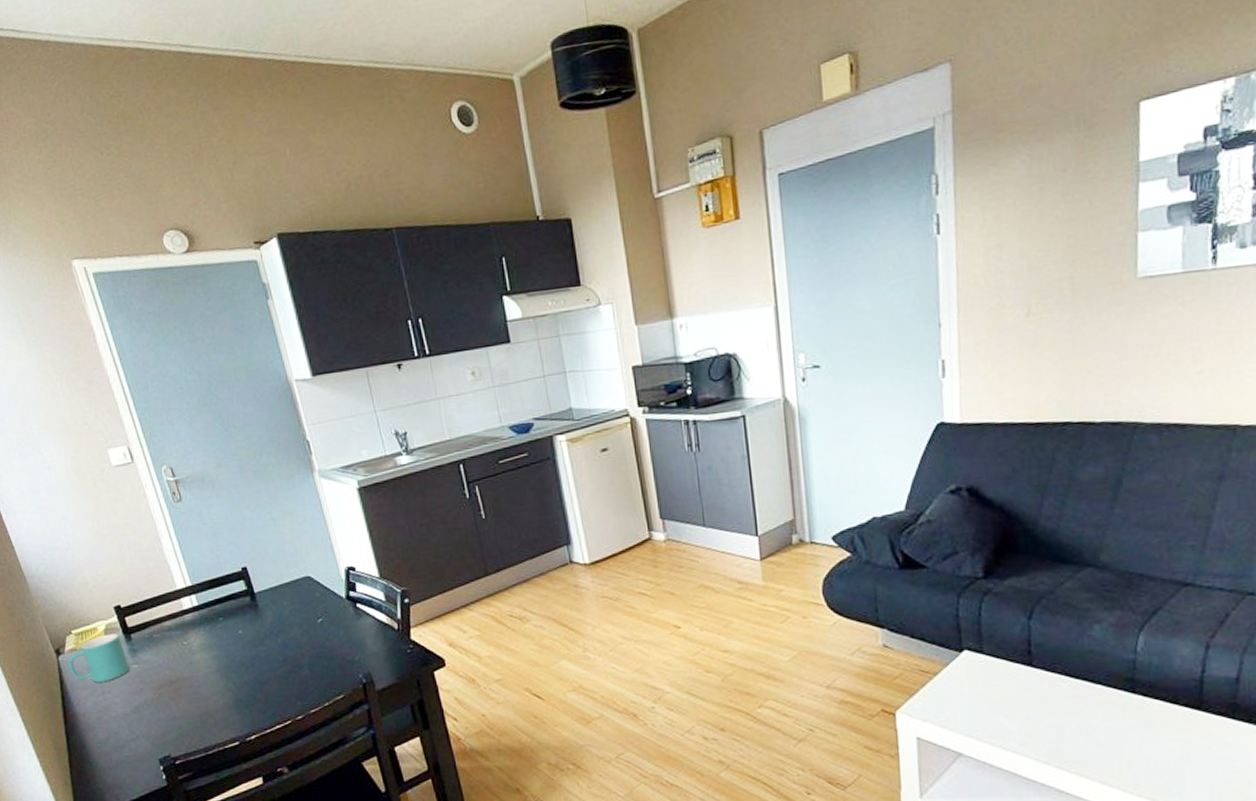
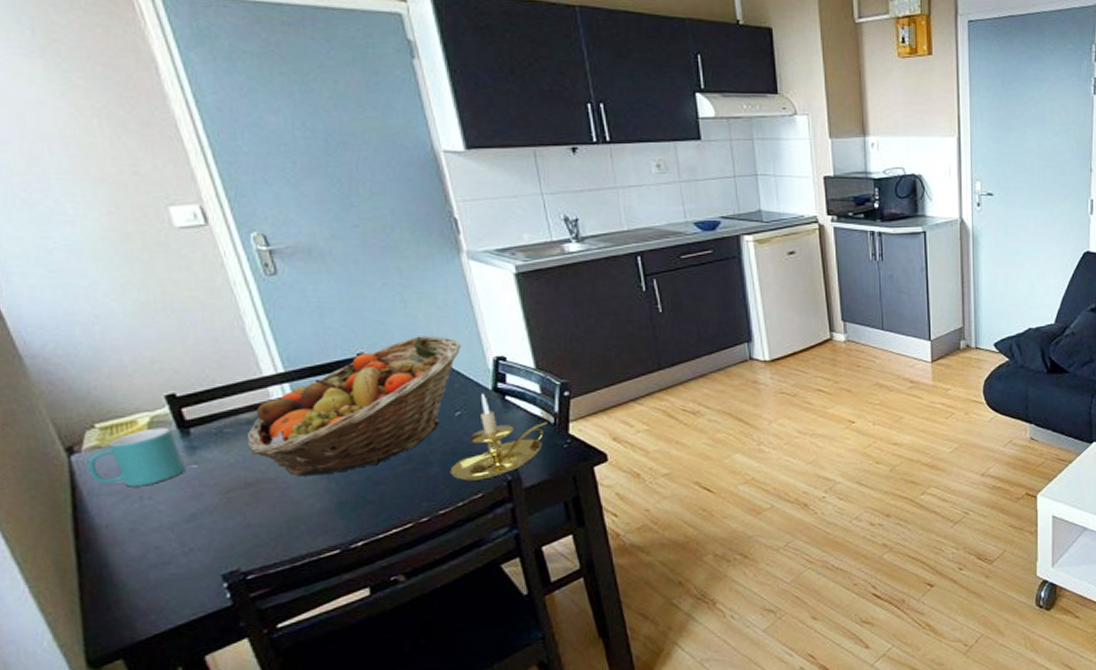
fruit basket: none [169,549,319,676] -> present [247,336,462,477]
candle holder: none [316,601,393,683] -> present [450,393,548,481]

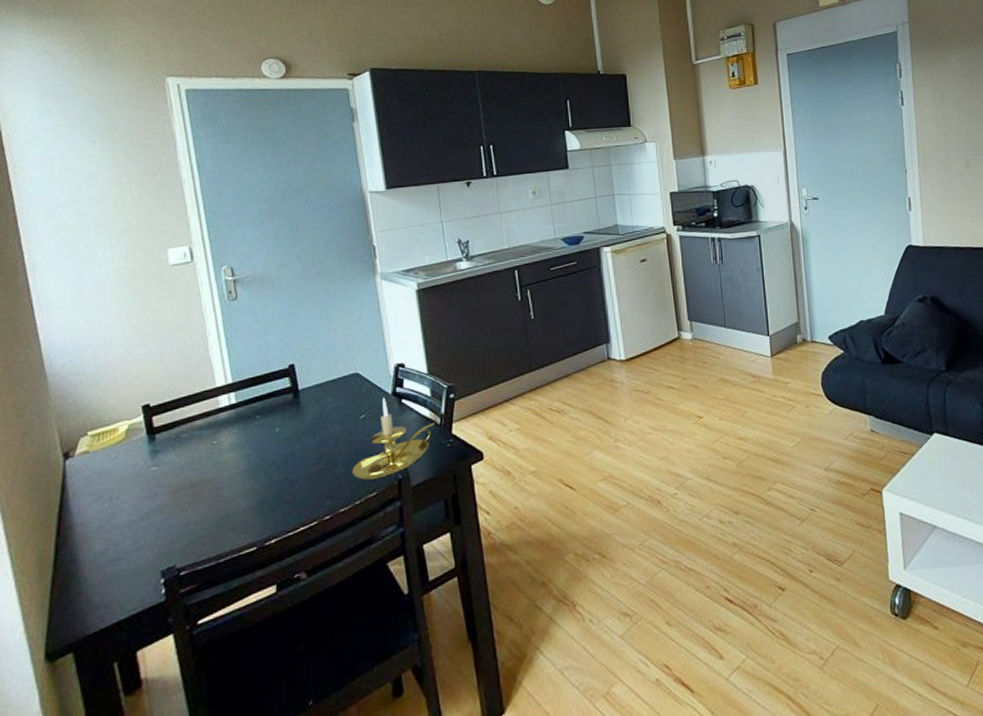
mug: present [87,427,186,487] -> none [76,433,148,488]
fruit basket: present [247,336,462,477] -> none [196,347,370,477]

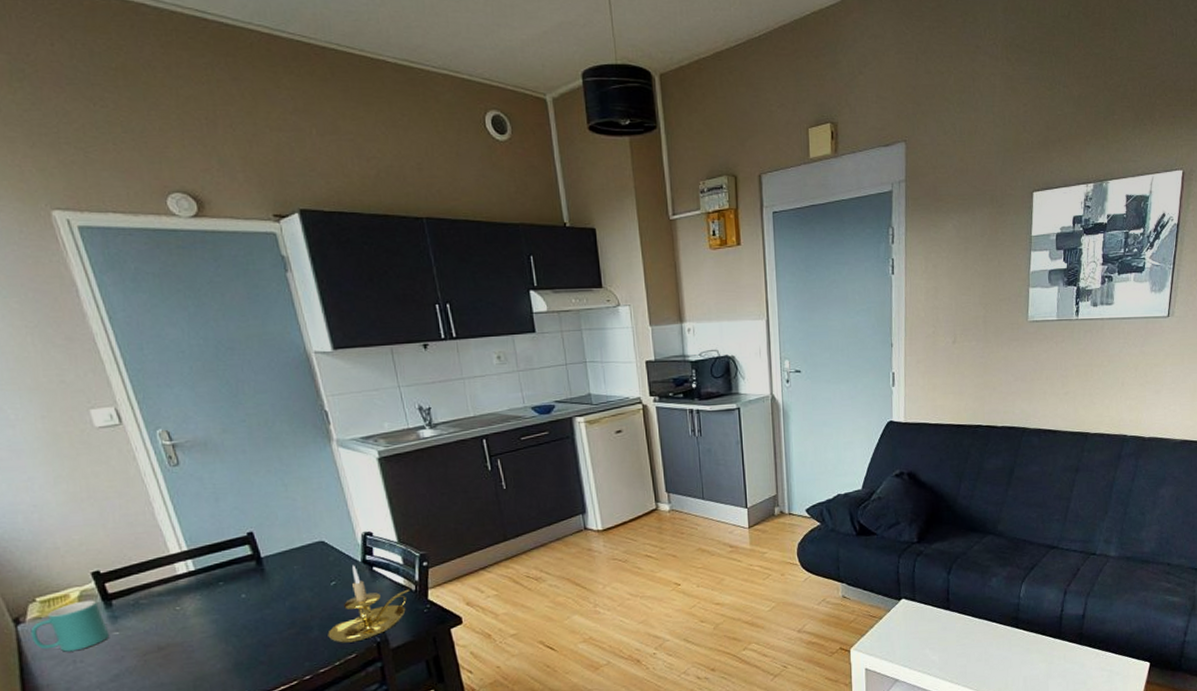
mug: none [76,433,148,488] -> present [30,600,110,652]

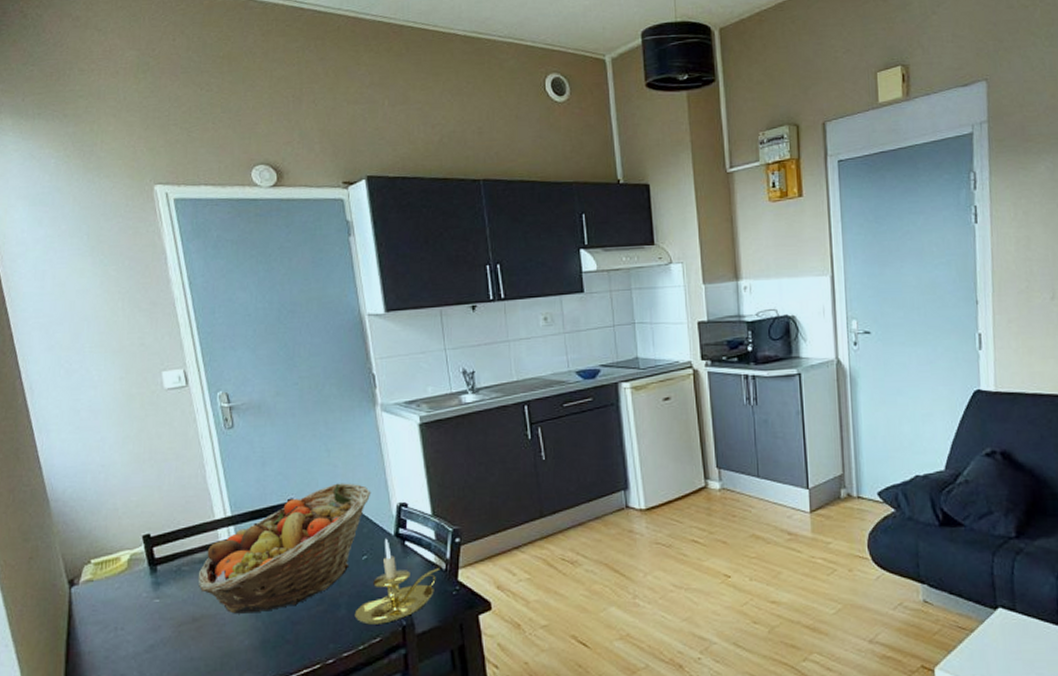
mug: present [30,600,110,652] -> none [81,564,151,618]
fruit basket: none [158,515,335,641] -> present [198,483,372,614]

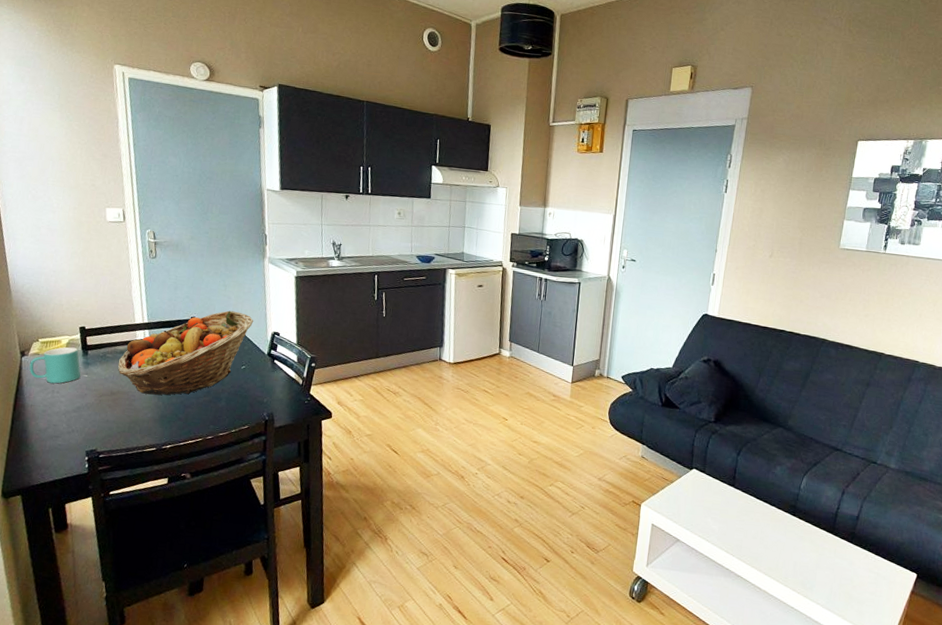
mug: none [81,564,151,618] -> present [29,347,81,384]
candle holder: present [354,538,440,625] -> none [231,356,298,417]

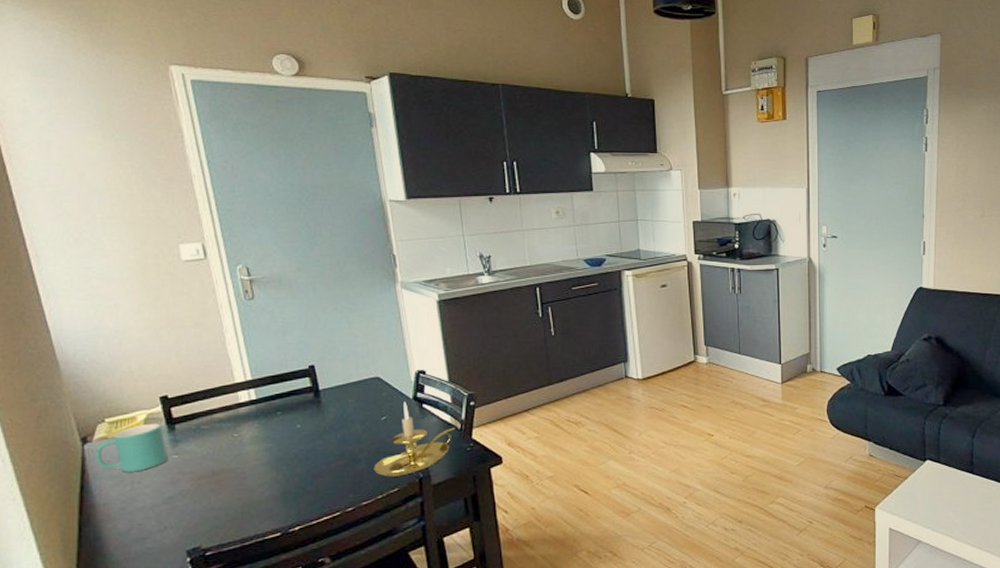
fruit basket: present [117,310,254,396] -> none [217,352,391,468]
candle holder: none [231,356,298,417] -> present [373,401,456,477]

